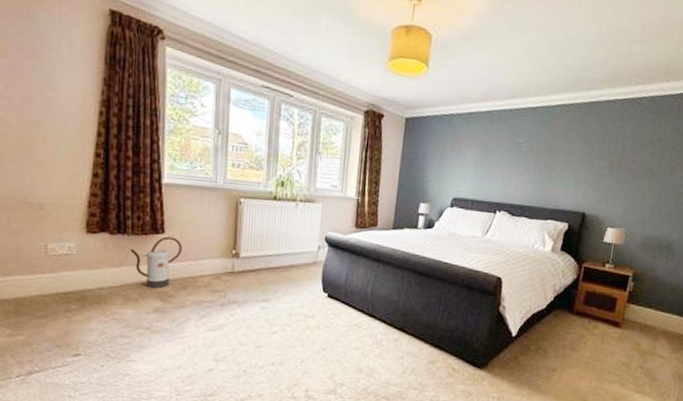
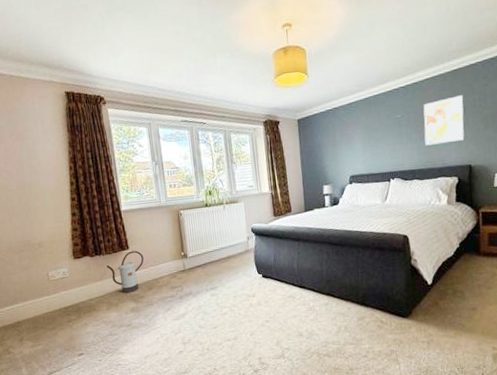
wall art: none [542,132,594,184] -> present [423,95,465,146]

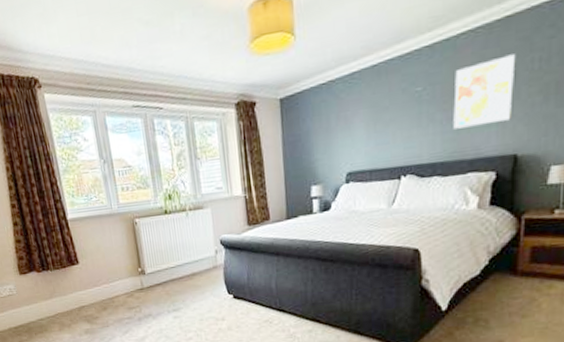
watering can: present [106,250,144,294] -> none [55,266,96,314]

